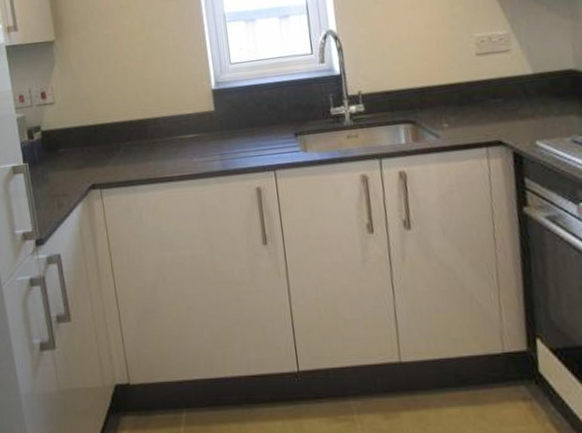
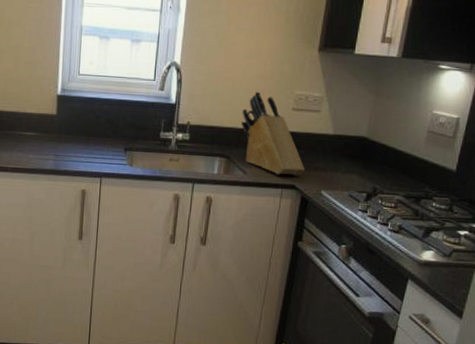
knife block: none [417,42,509,133] -> present [241,91,305,175]

